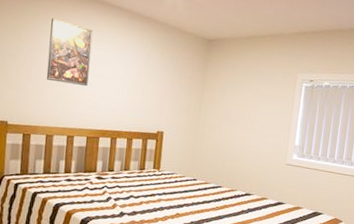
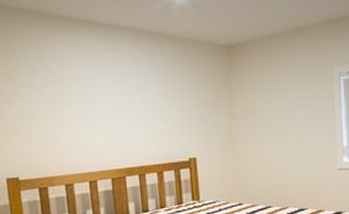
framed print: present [46,17,93,86] -> none [46,51,101,124]

